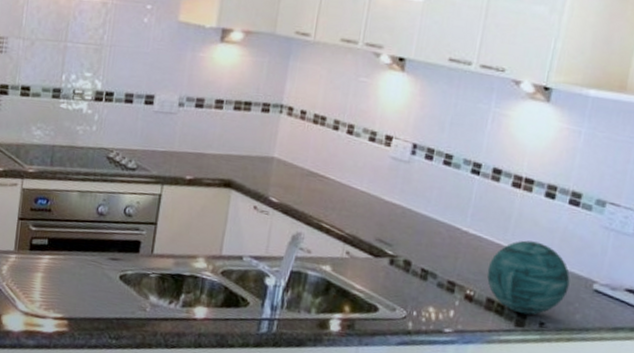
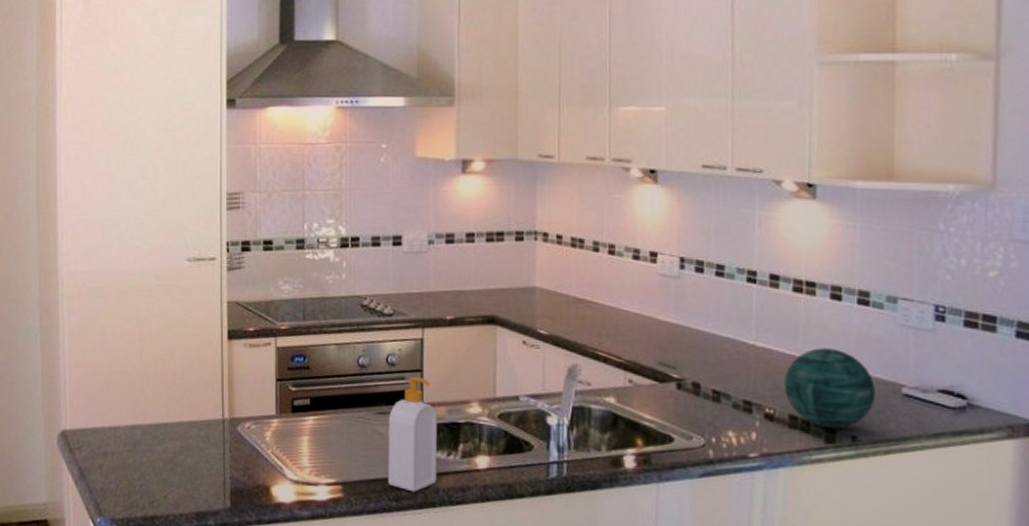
soap bottle: none [111,228,165,334] -> present [388,376,438,492]

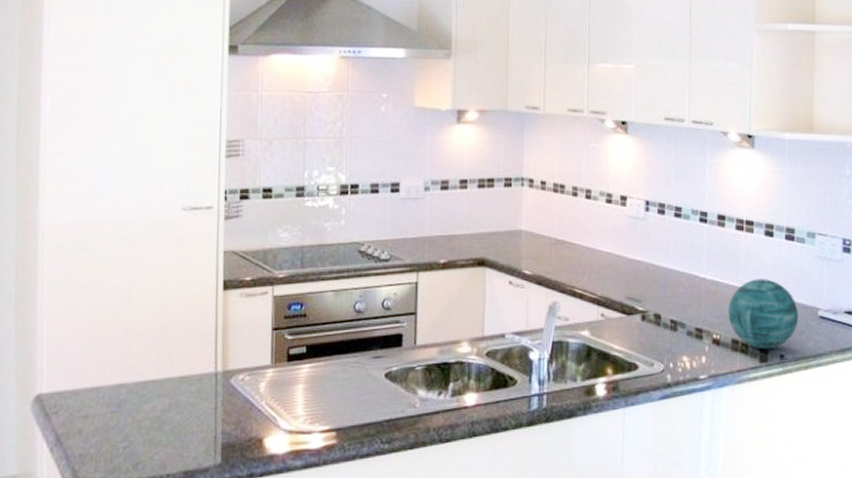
soap bottle: present [388,376,438,492] -> none [381,319,430,433]

